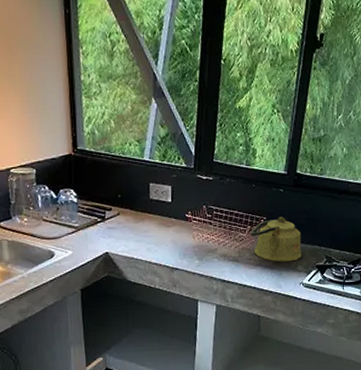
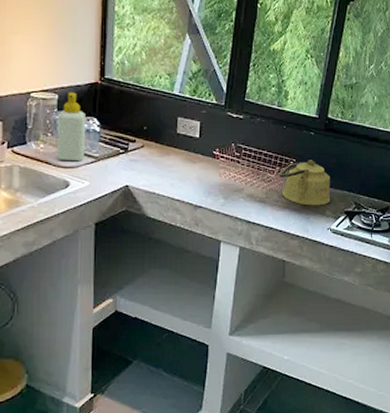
soap bottle: none [37,165,65,233] -> present [56,92,85,162]

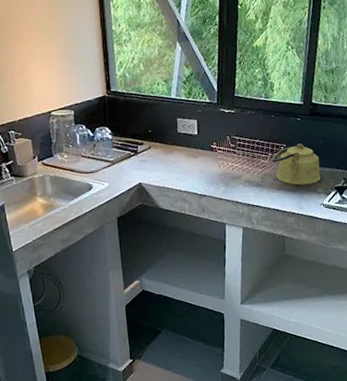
soap bottle: present [56,92,85,162] -> none [75,107,102,167]

